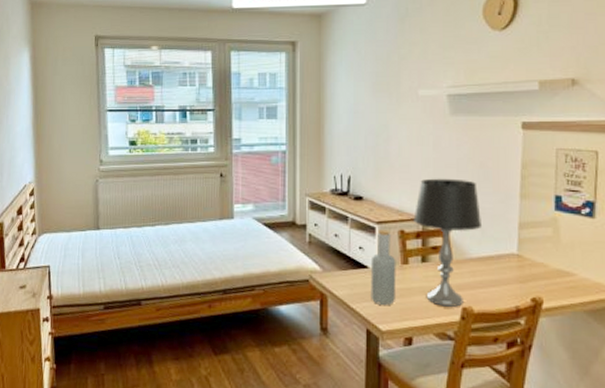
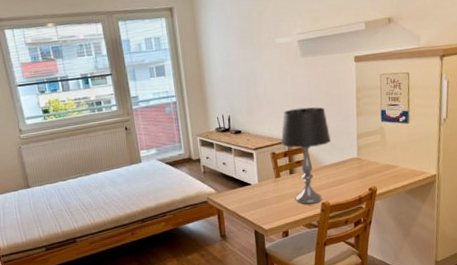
bottle: present [370,230,396,305] -> none [252,154,273,211]

